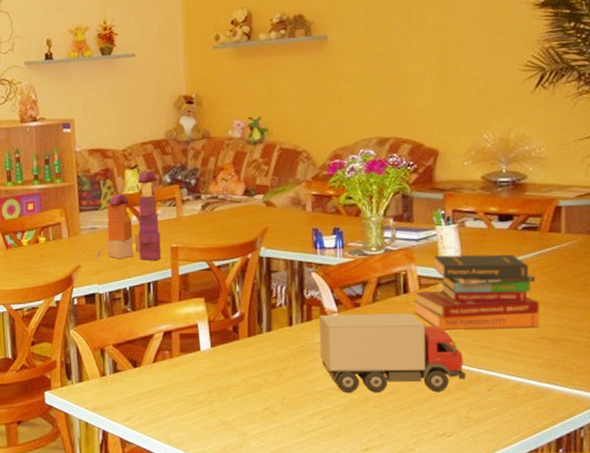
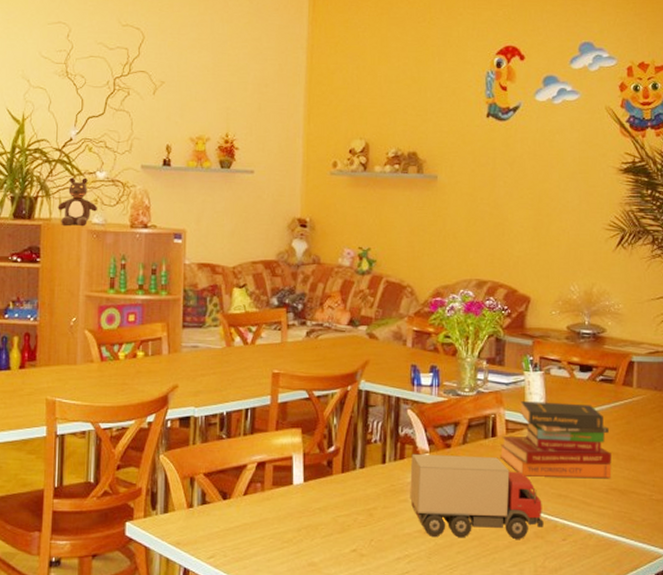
toy blocks: present [95,170,162,261] -> none [194,290,265,386]

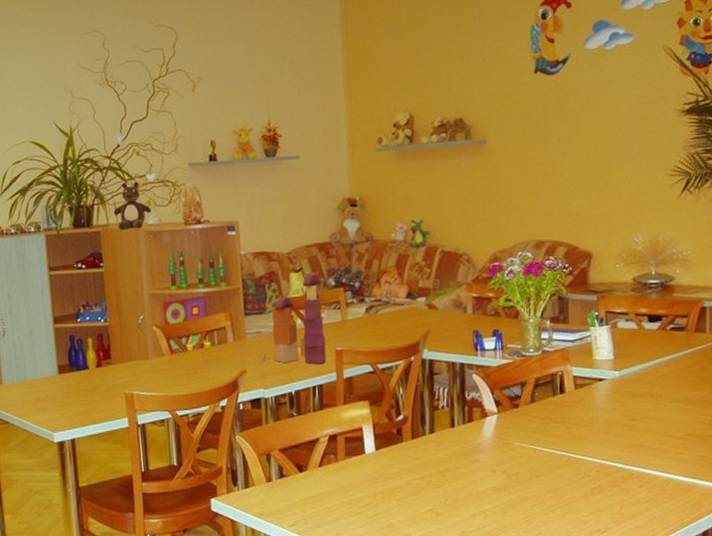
toy blocks: none [194,290,265,386] -> present [260,273,327,365]
toy truck: present [410,453,544,539] -> none [480,413,619,492]
books: present [501,401,612,478] -> none [570,354,687,429]

